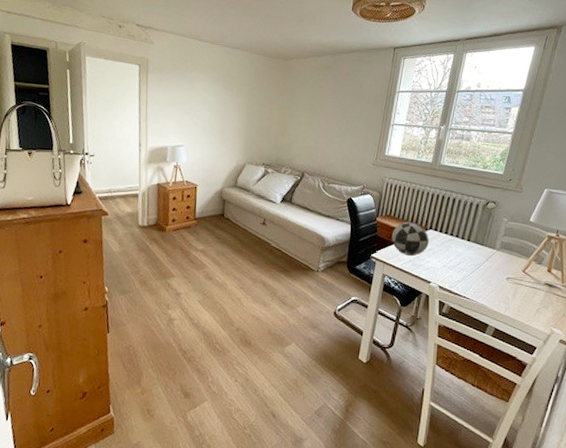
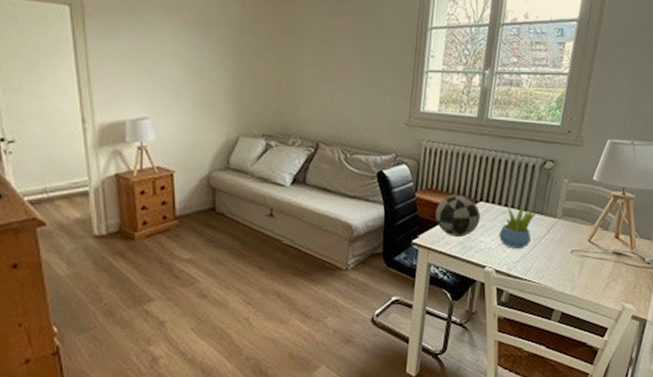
succulent plant: none [444,233,480,271] -> present [499,201,539,248]

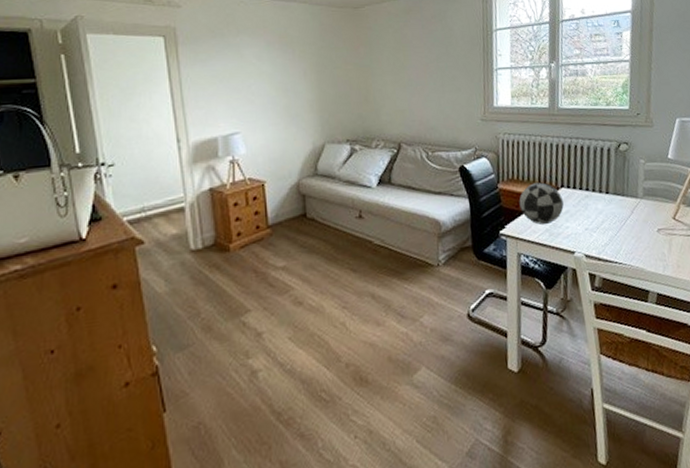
succulent plant: present [499,201,539,248] -> none [584,184,620,232]

